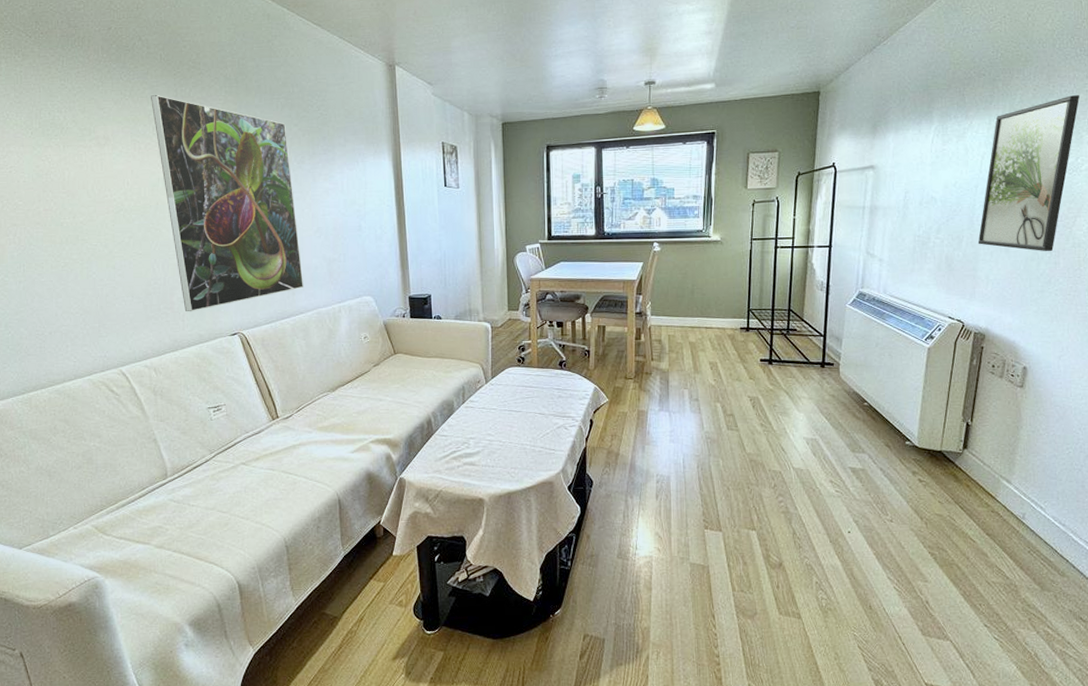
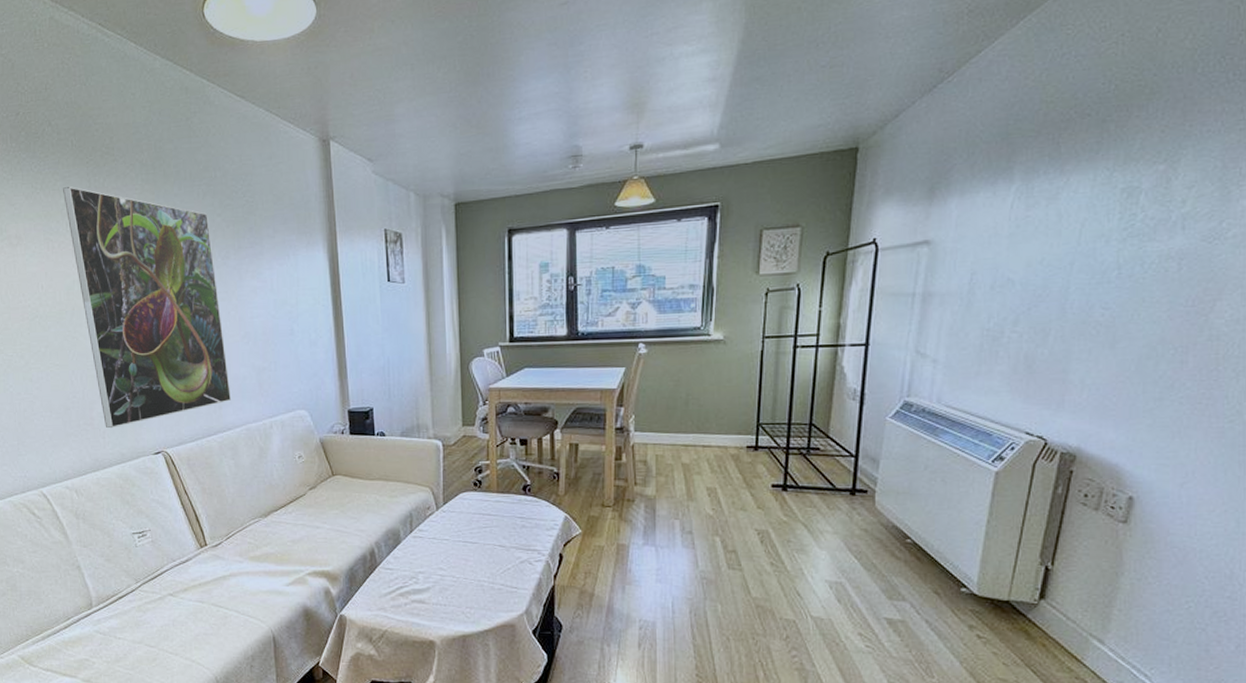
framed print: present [977,95,1079,252] -> none [1070,136,1229,348]

